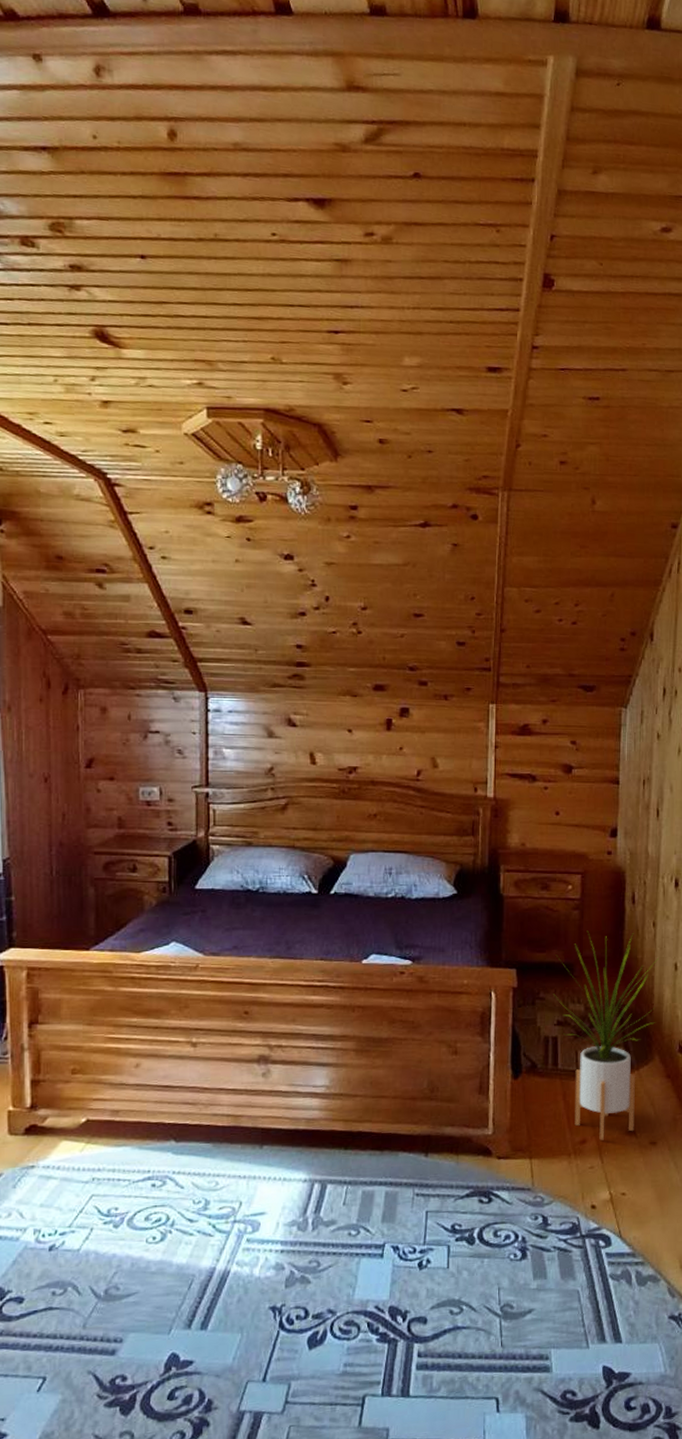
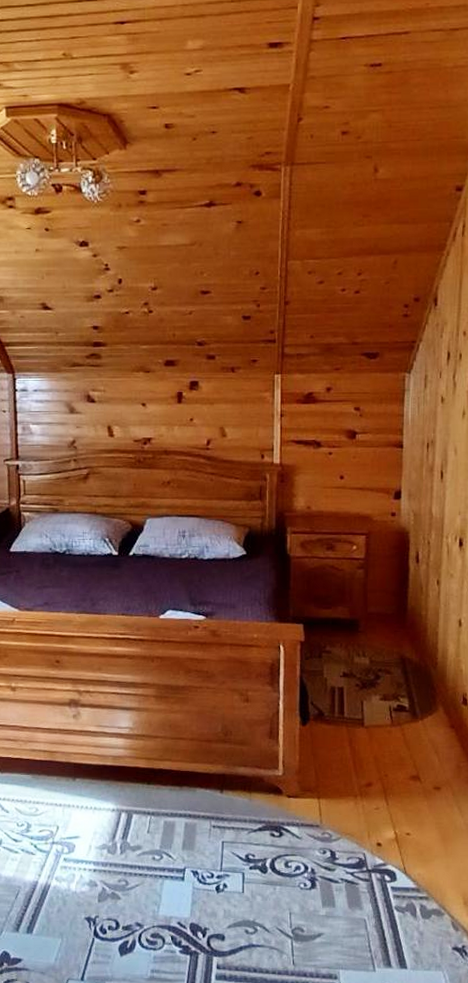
house plant: present [553,930,659,1141] -> none [339,588,443,784]

